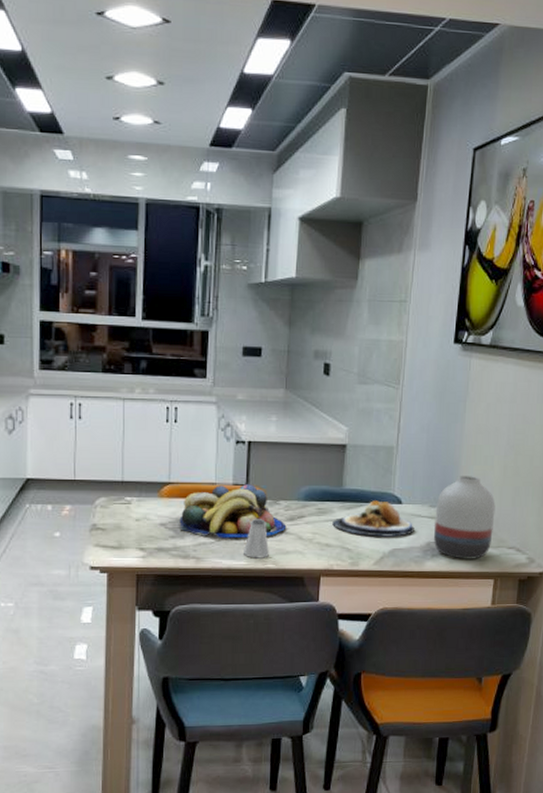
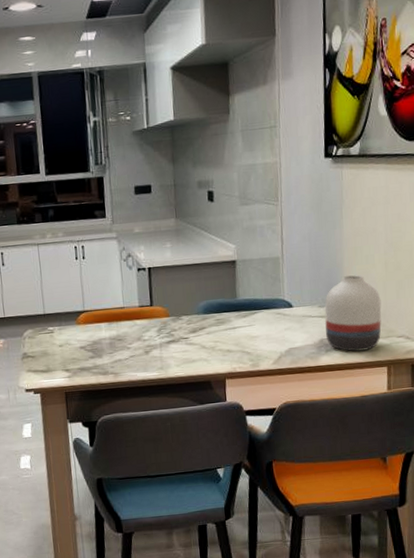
fruit bowl: present [179,484,287,539] -> none [96,305,190,355]
saltshaker: present [244,519,269,559] -> none [155,334,178,369]
plate: present [332,500,414,537] -> none [231,307,307,340]

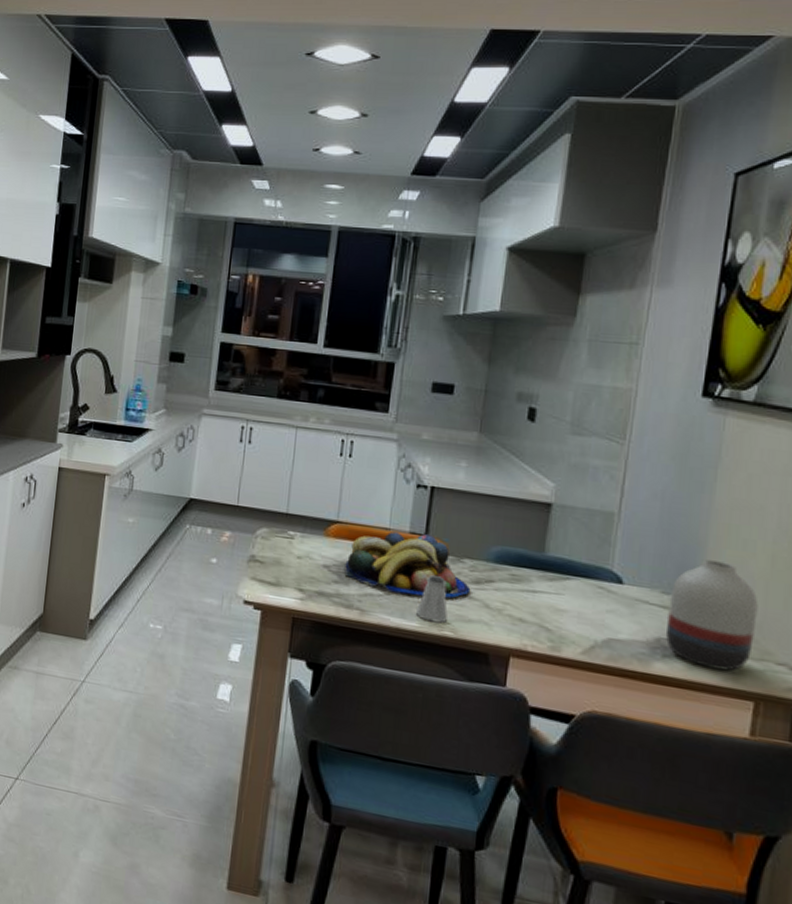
fruit bowl: none [96,305,190,355] -> present [344,531,471,599]
saltshaker: none [155,334,178,369] -> present [416,575,448,623]

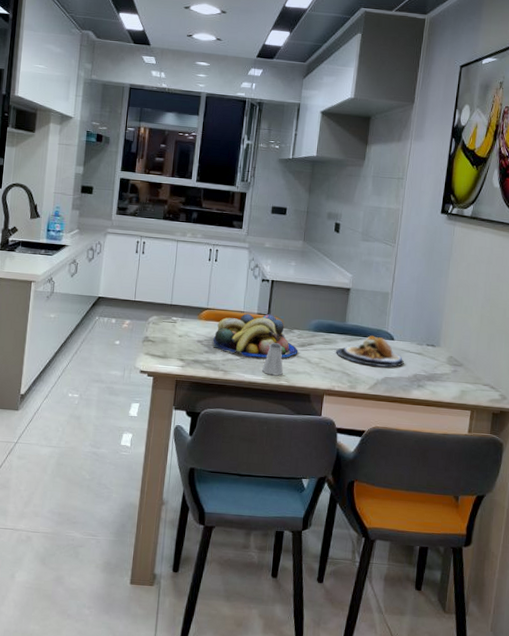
plate: none [529,574,639,625] -> present [336,335,404,367]
vase: present [666,560,759,671] -> none [420,321,473,392]

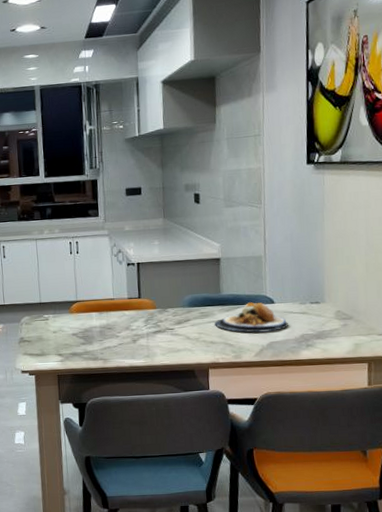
fruit bowl: present [213,313,298,358] -> none [87,297,176,343]
saltshaker: present [262,343,283,376] -> none [142,324,163,357]

